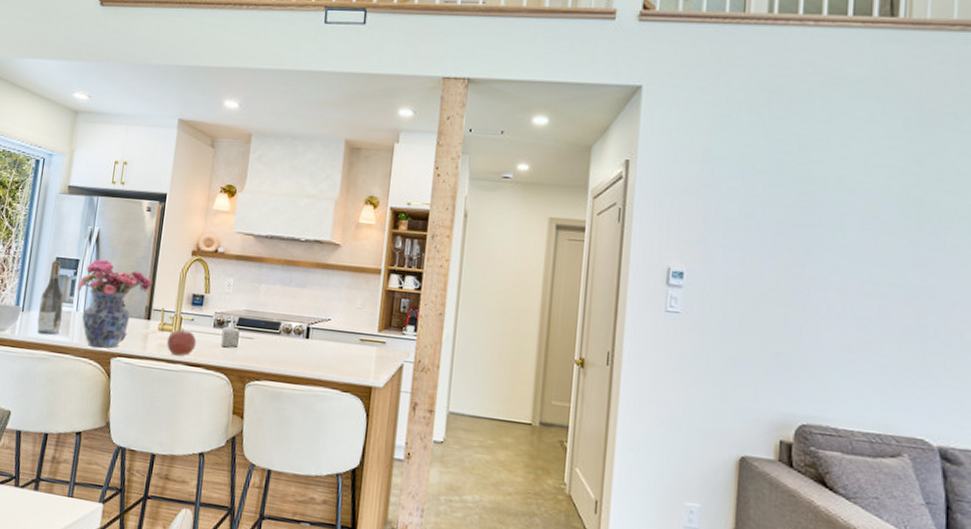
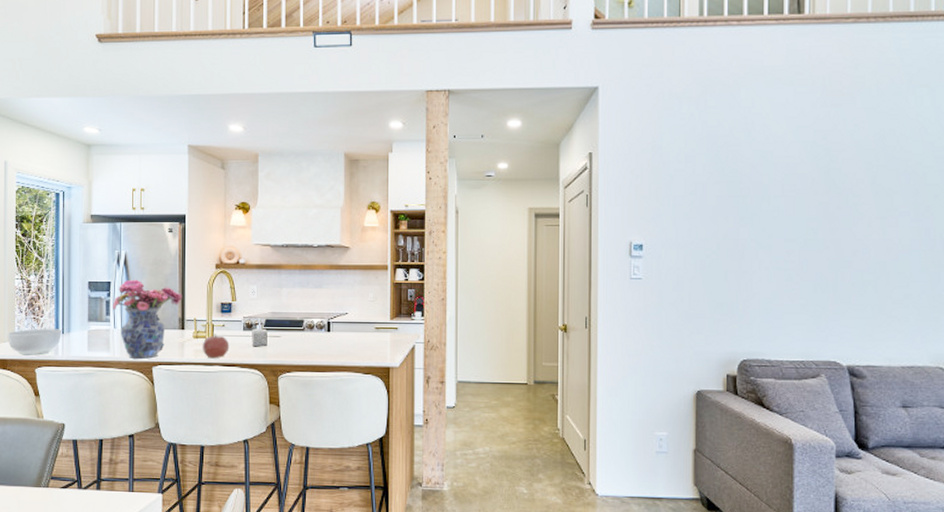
wine bottle: present [37,260,64,336] -> none [79,284,102,353]

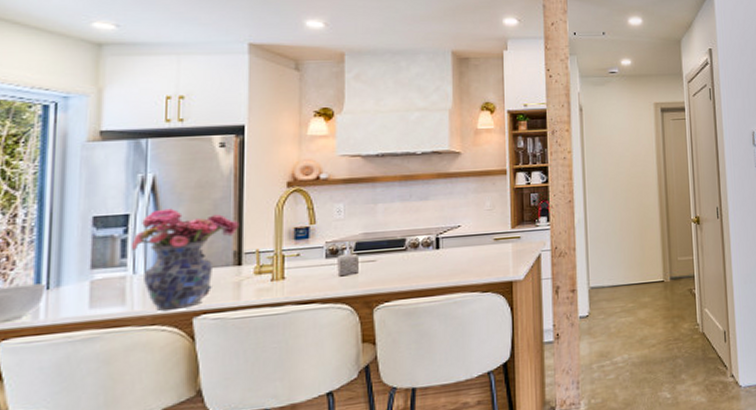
fruit: present [202,334,230,359] -> none [267,266,307,298]

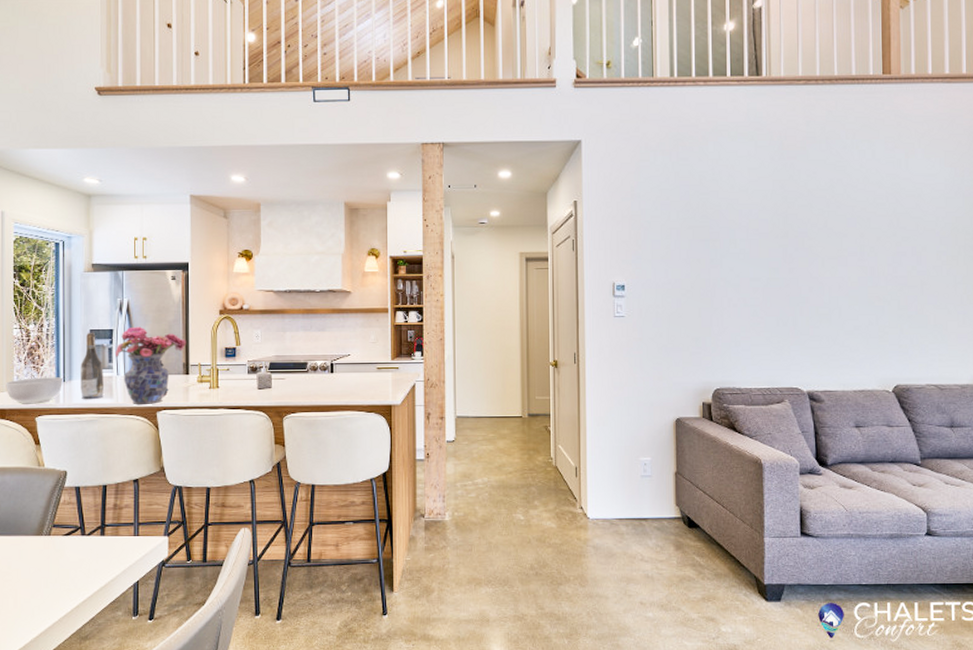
wine bottle: none [74,219,113,312] -> present [80,332,105,400]

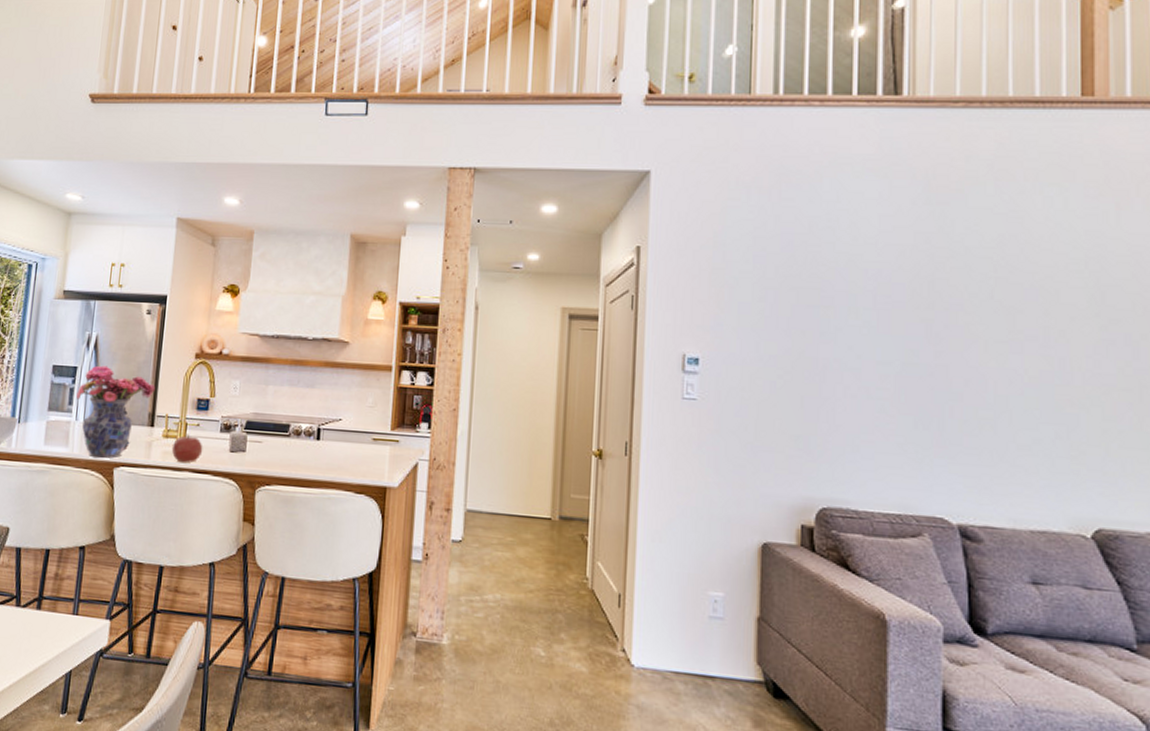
wine bottle: present [80,332,105,400] -> none [34,368,62,447]
fruit: none [206,378,234,402] -> present [171,434,203,463]

